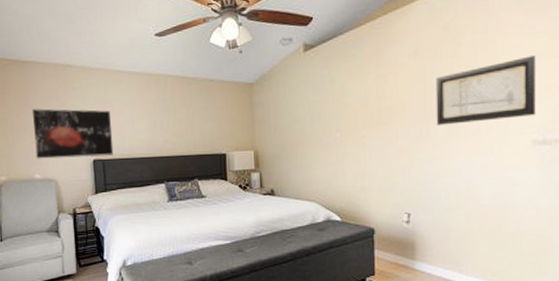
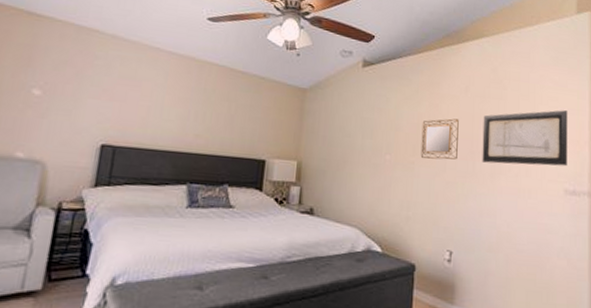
wall art: present [32,109,114,159] -> none [24,72,136,143]
home mirror: none [370,86,410,130] -> present [420,118,459,160]

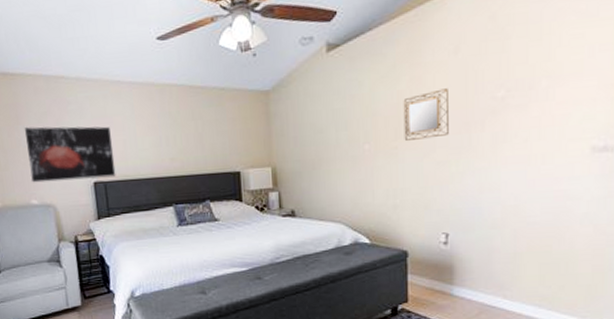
wall art: none [24,72,136,143] -> present [24,126,116,183]
wall art: present [482,110,568,167] -> none [480,47,599,133]

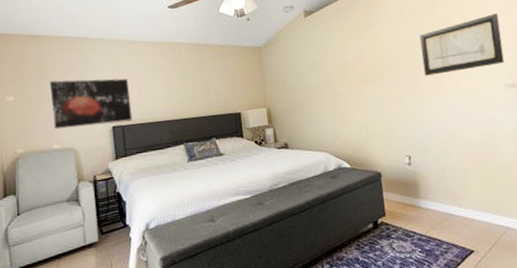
home mirror: present [403,88,449,141] -> none [365,43,402,83]
wall art: none [480,47,599,133] -> present [419,13,504,76]

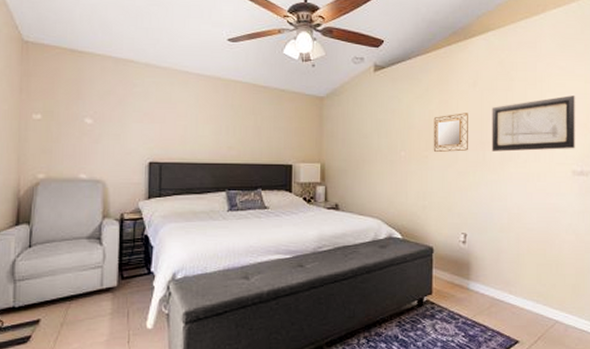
wall art: present [49,78,133,130] -> none [83,103,174,159]
home mirror: none [365,43,402,83] -> present [433,113,468,152]

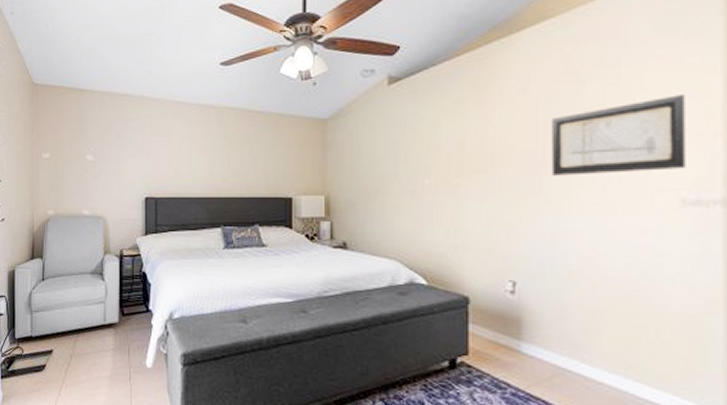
home mirror: present [433,113,468,152] -> none [467,127,517,178]

